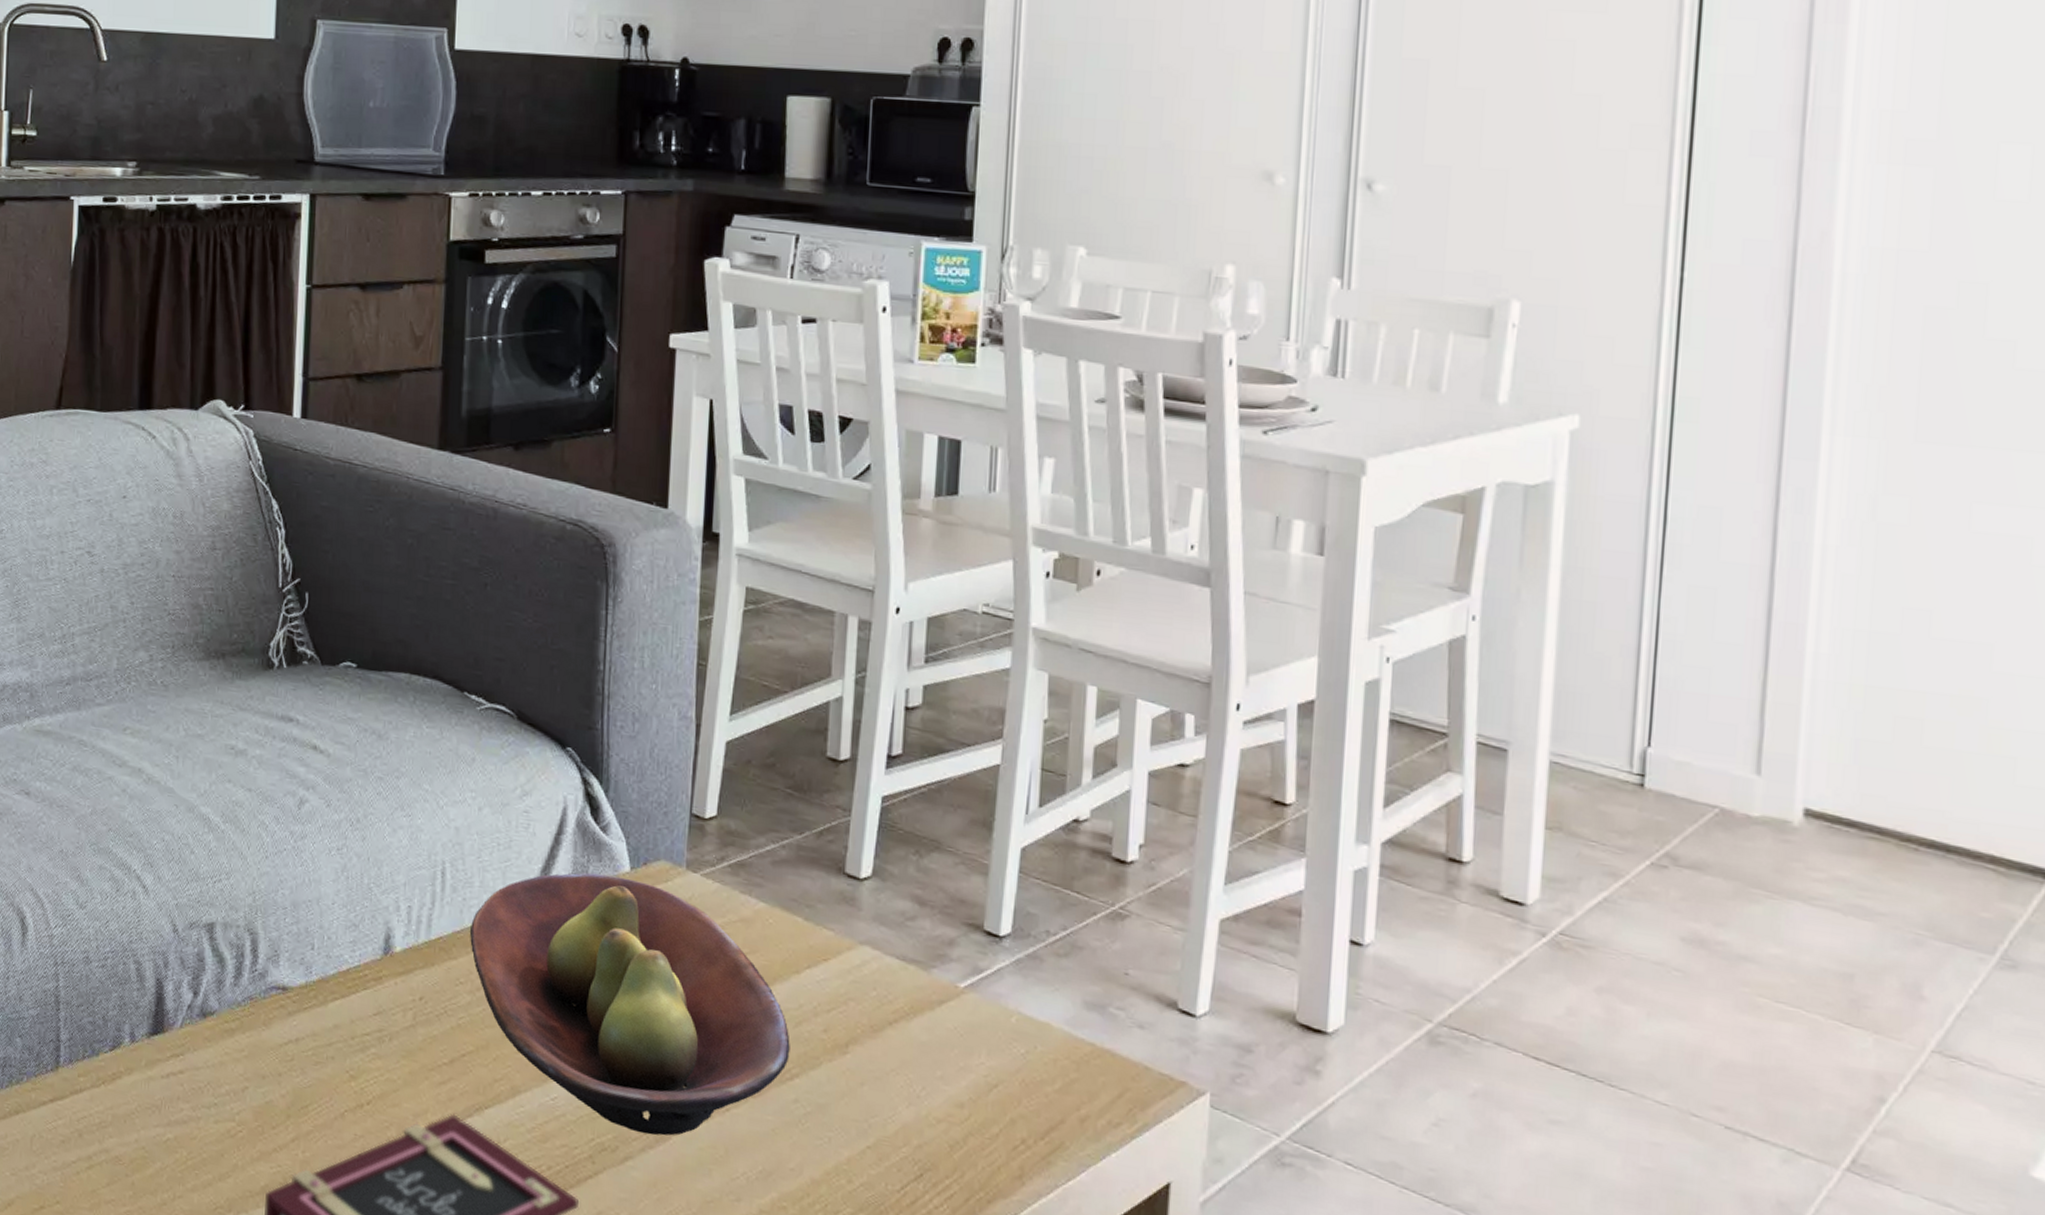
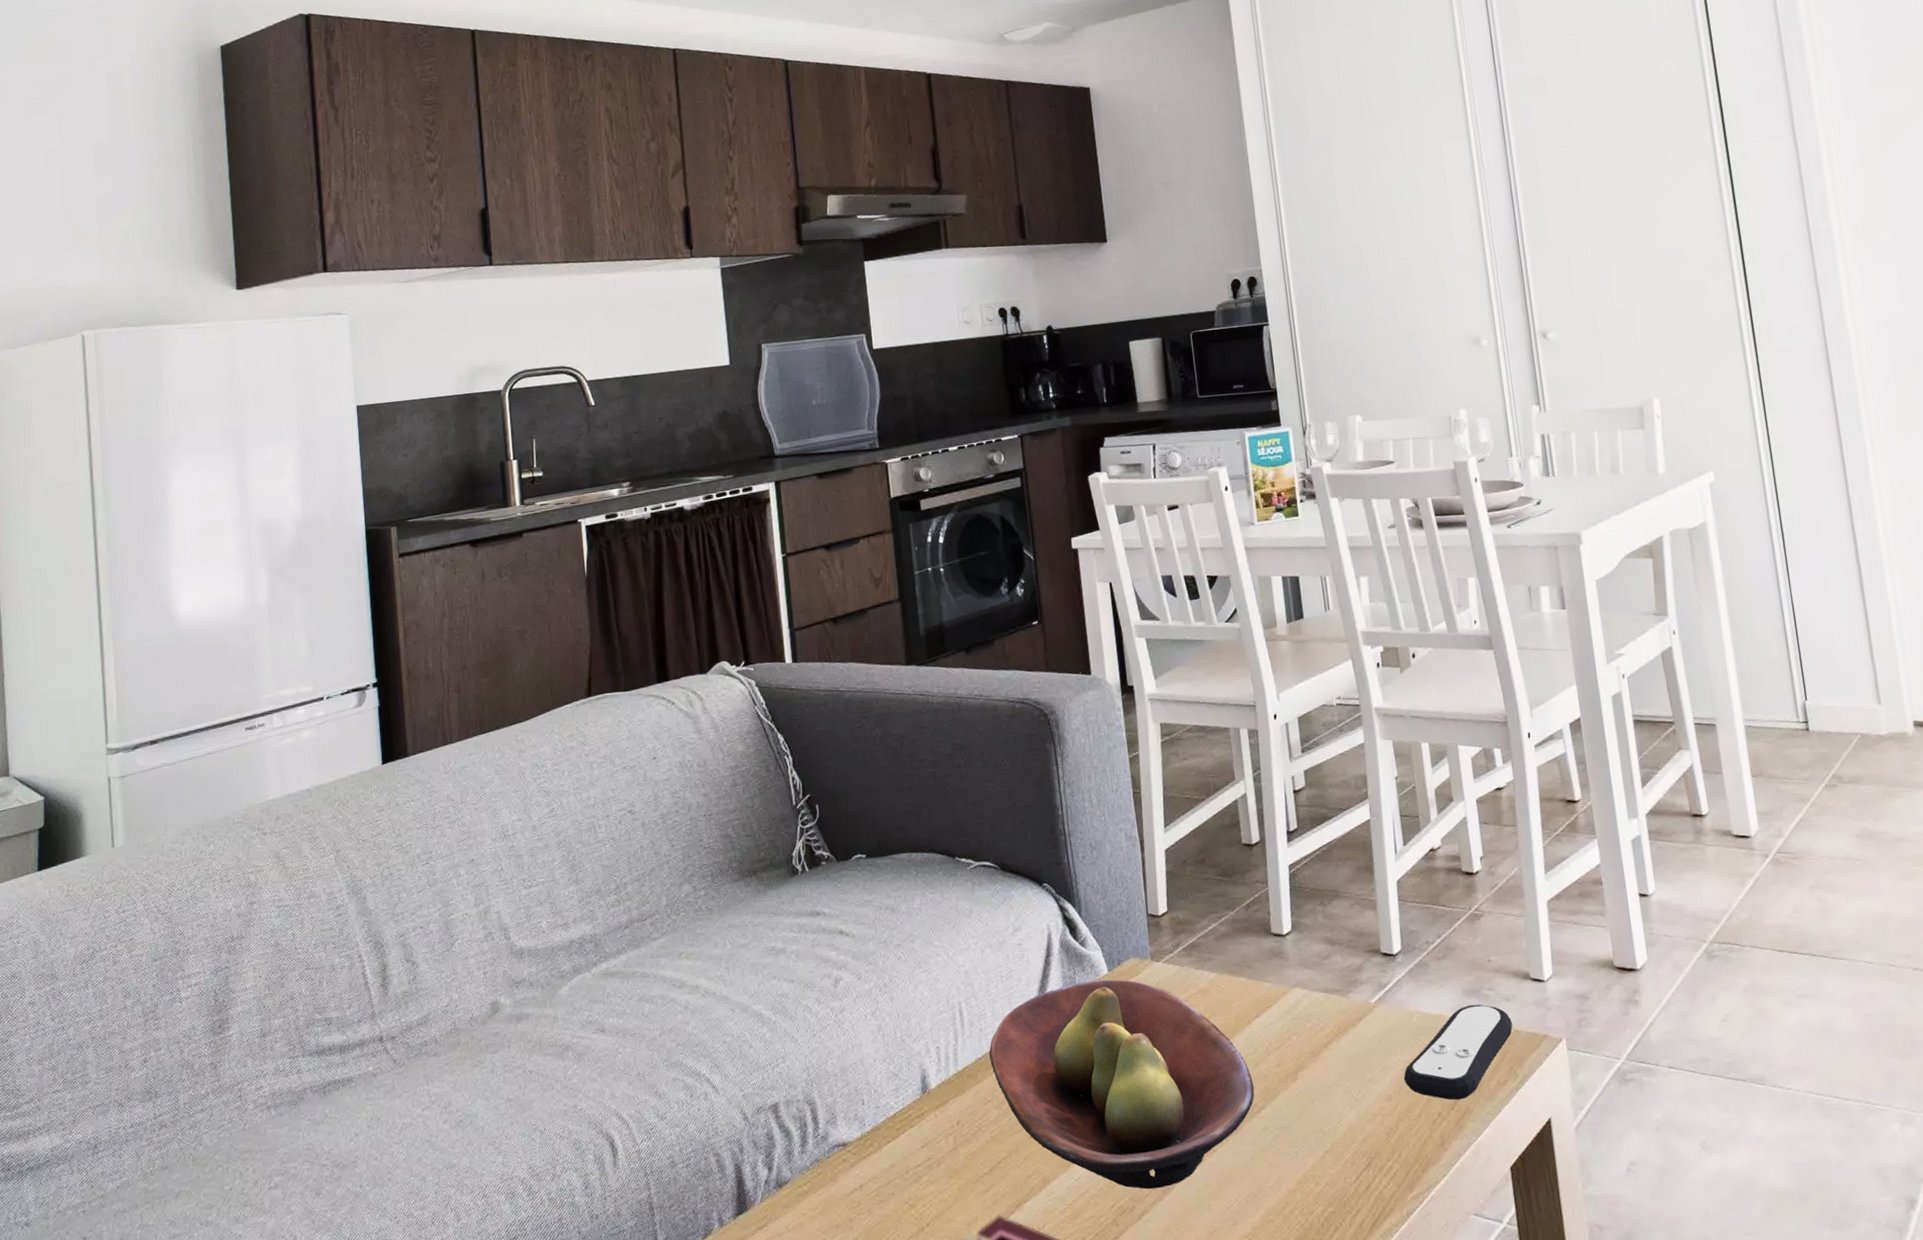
remote control: none [984,1020,1143,1131] -> present [1403,1004,1513,1100]

